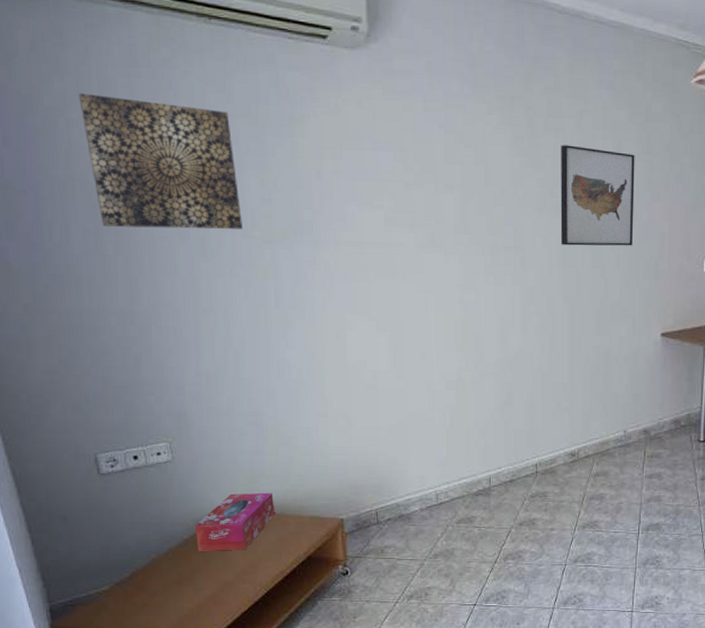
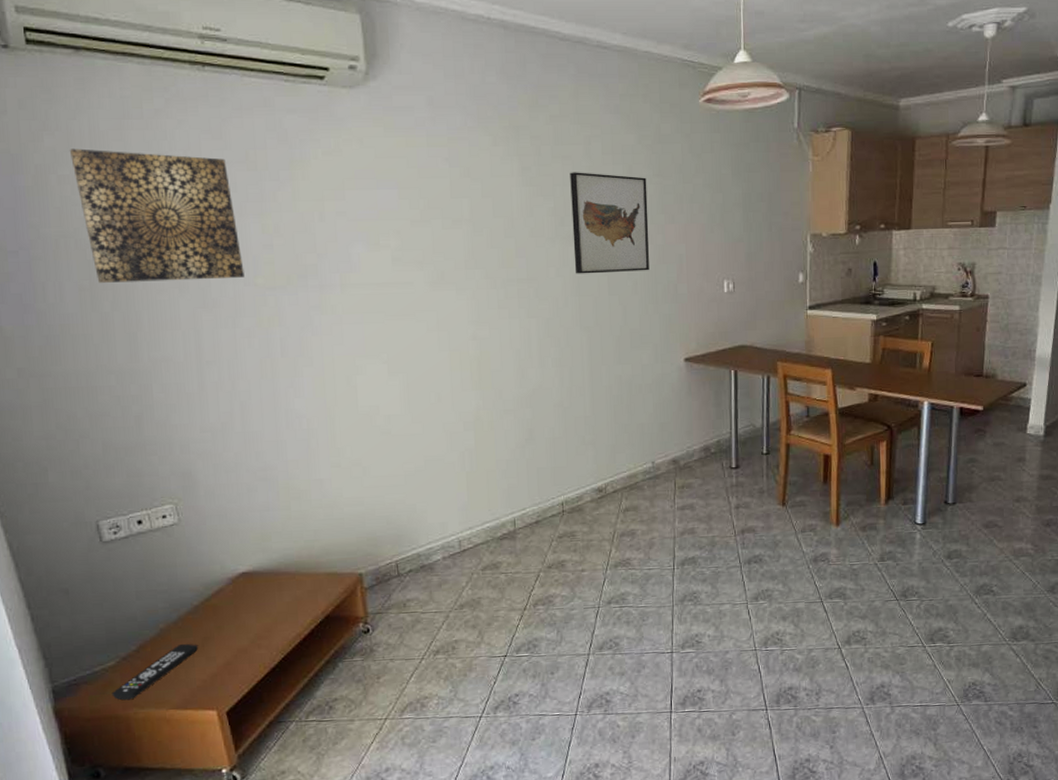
remote control: none [105,575,187,623] -> present [112,644,198,701]
tissue box: present [194,492,276,551] -> none [204,550,290,618]

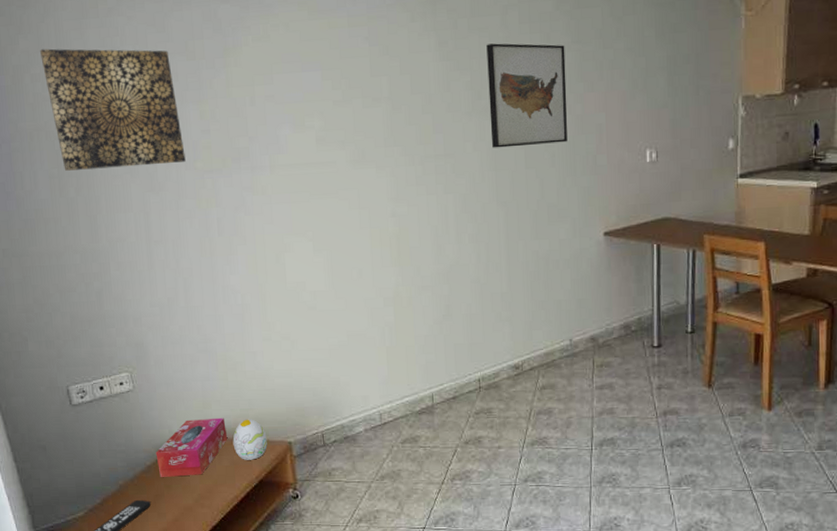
tissue box: none [204,550,290,618] -> present [155,417,228,477]
decorative egg: none [295,550,335,595] -> present [233,419,267,460]

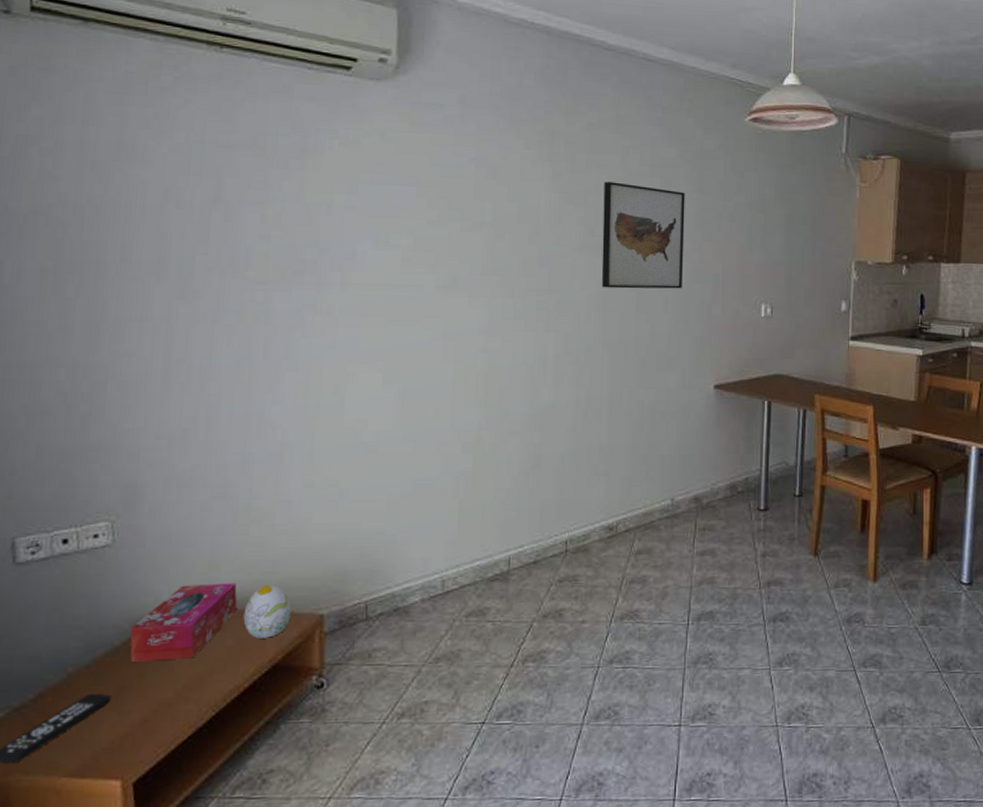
wall art: present [39,48,186,171] -> none [57,121,235,269]

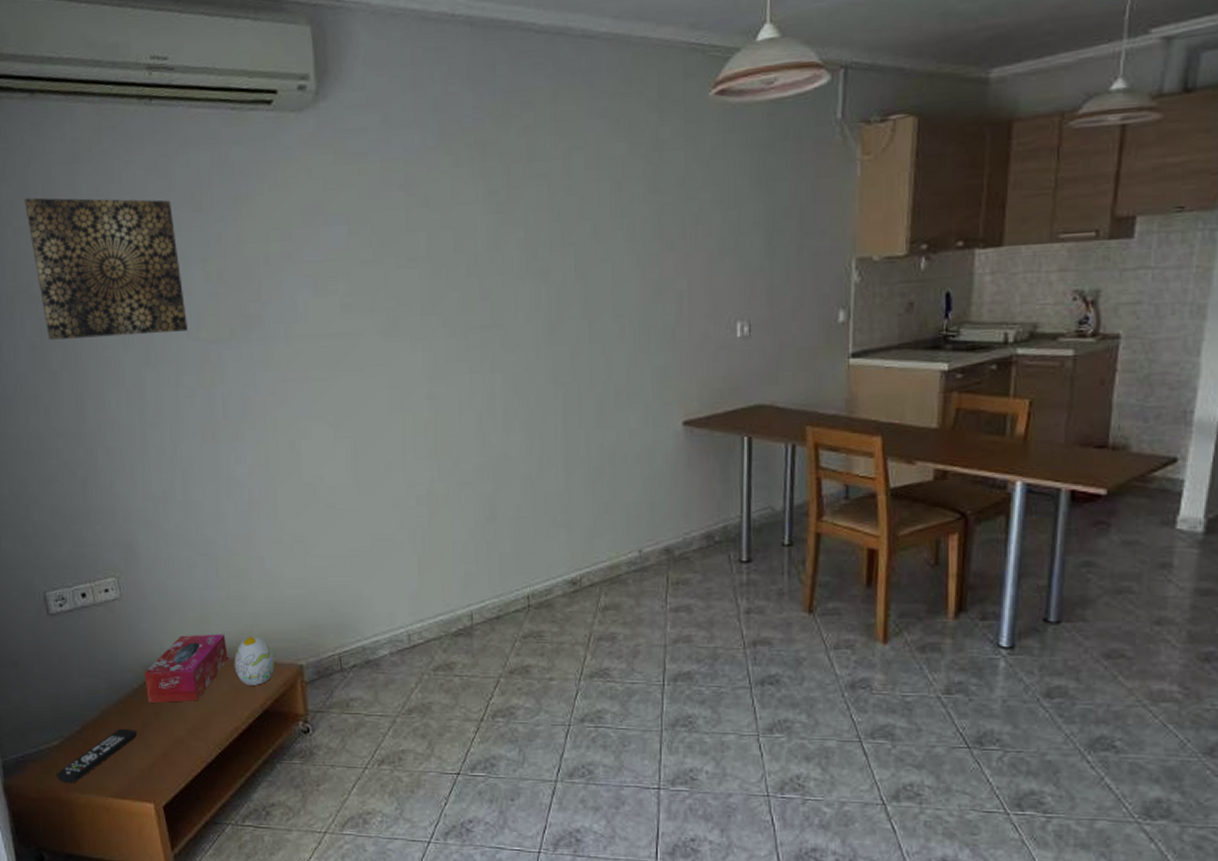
wall art: none [57,121,235,269] -> present [24,198,188,340]
wall art: present [601,181,685,289] -> none [545,193,641,319]

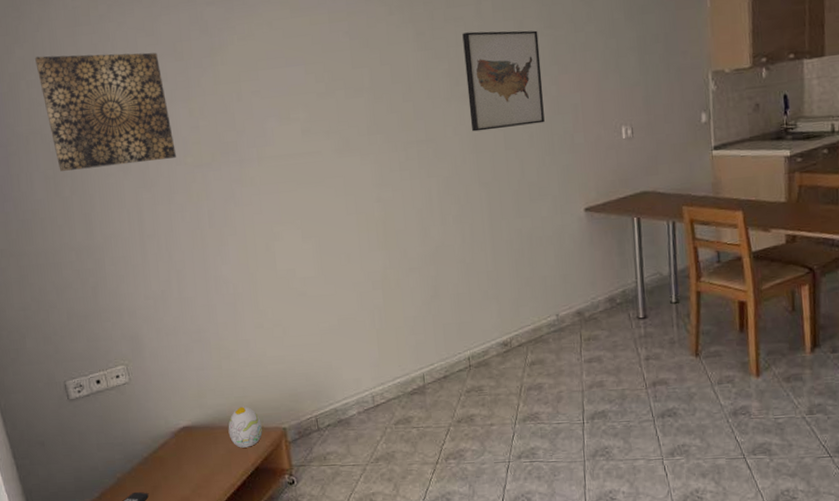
tissue box: present [144,634,228,703] -> none [152,406,223,468]
wall art: none [545,193,641,319] -> present [462,30,545,132]

